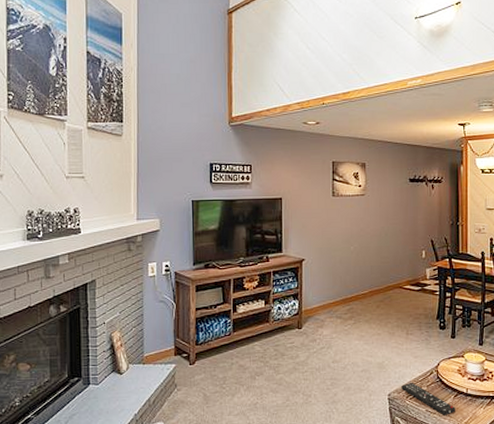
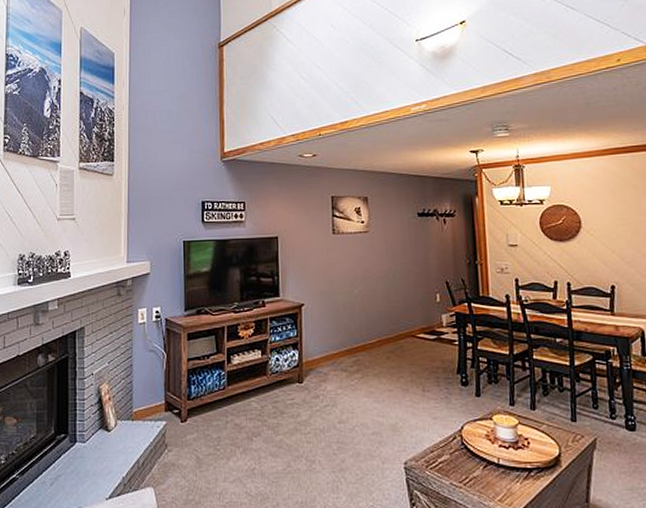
remote control: present [401,382,455,415] -> none [419,448,486,490]

